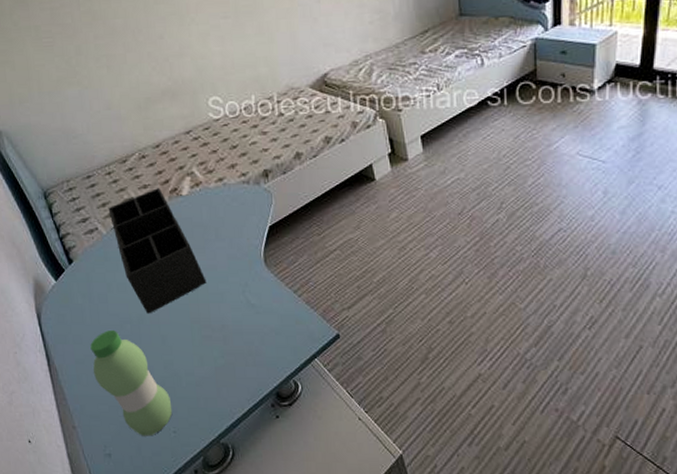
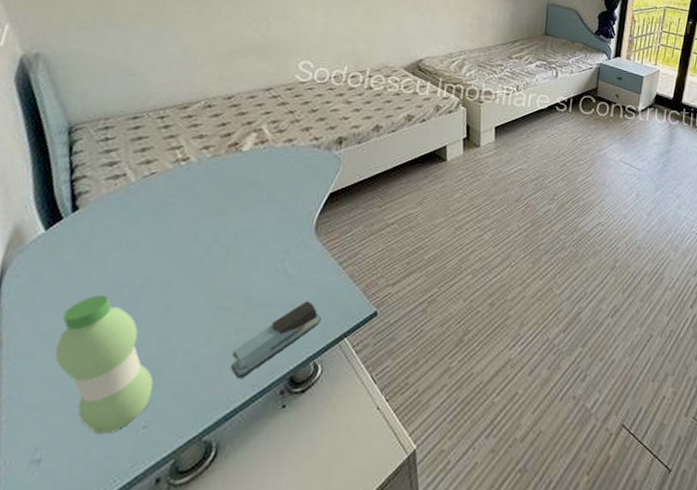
desk organizer: present [108,188,207,314] -> none [143,140,243,278]
stapler: none [224,327,290,394] -> present [231,301,321,378]

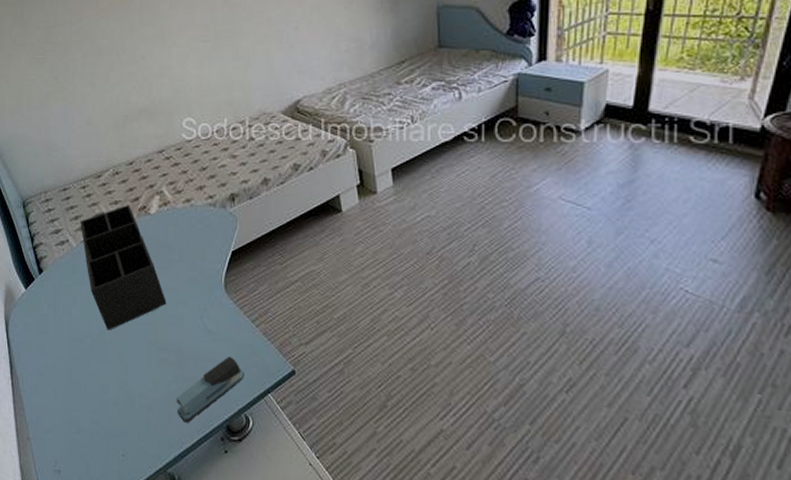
water bottle: present [55,295,153,434] -> none [51,343,123,457]
desk organizer: none [143,140,243,278] -> present [80,205,167,331]

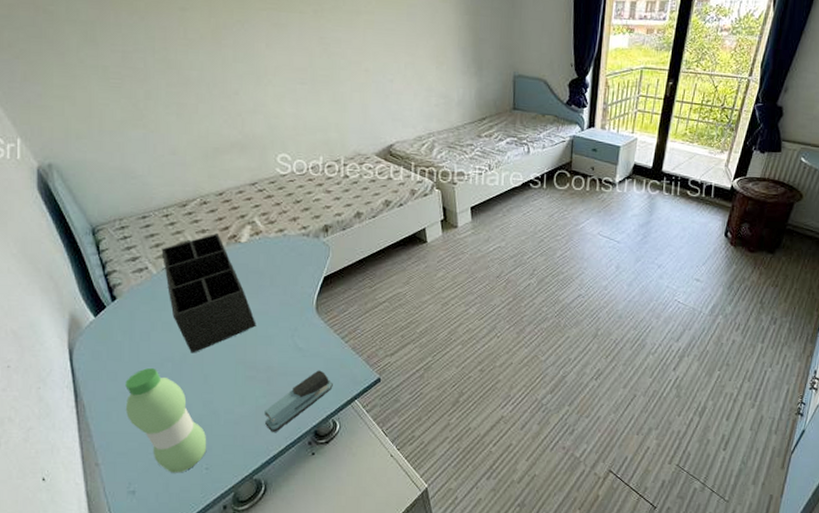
water bottle: none [51,343,123,457] -> present [125,368,207,473]

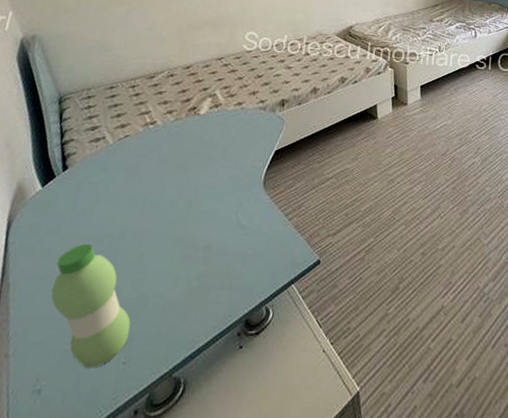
desk organizer: present [161,234,256,353] -> none [120,105,202,229]
stapler: present [264,370,333,432] -> none [195,250,271,320]

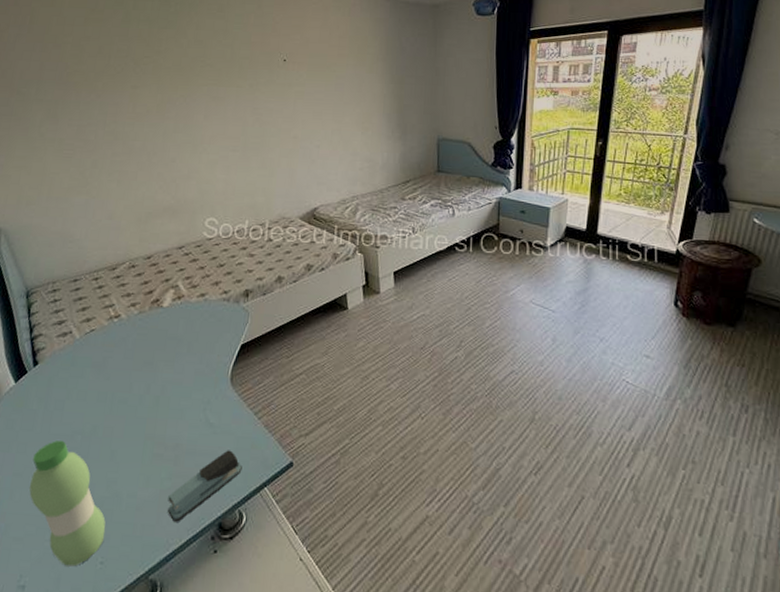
stapler: none [195,250,271,320] -> present [168,450,242,522]

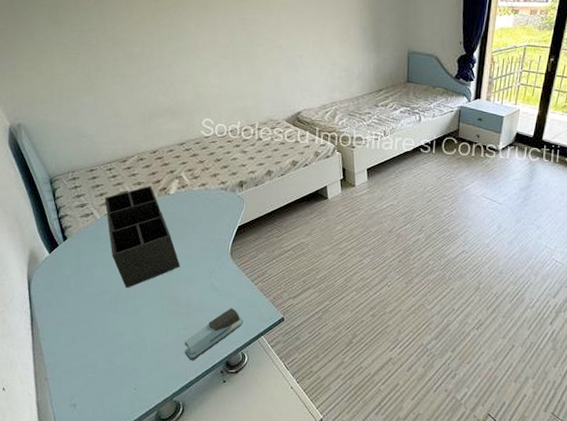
water bottle: present [29,441,106,567] -> none [71,299,136,391]
desk organizer: none [86,297,170,426] -> present [104,186,180,288]

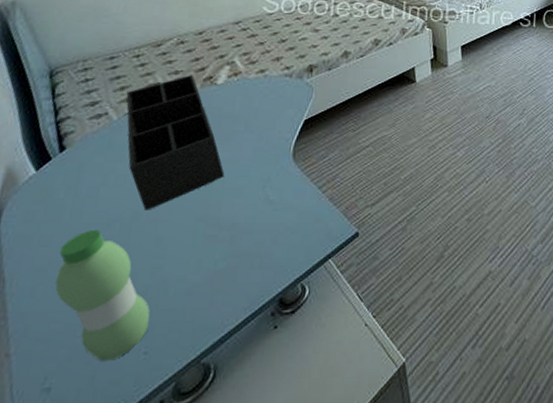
water bottle: none [71,299,136,391] -> present [55,230,150,361]
stapler: present [184,308,243,361] -> none [222,225,305,302]

